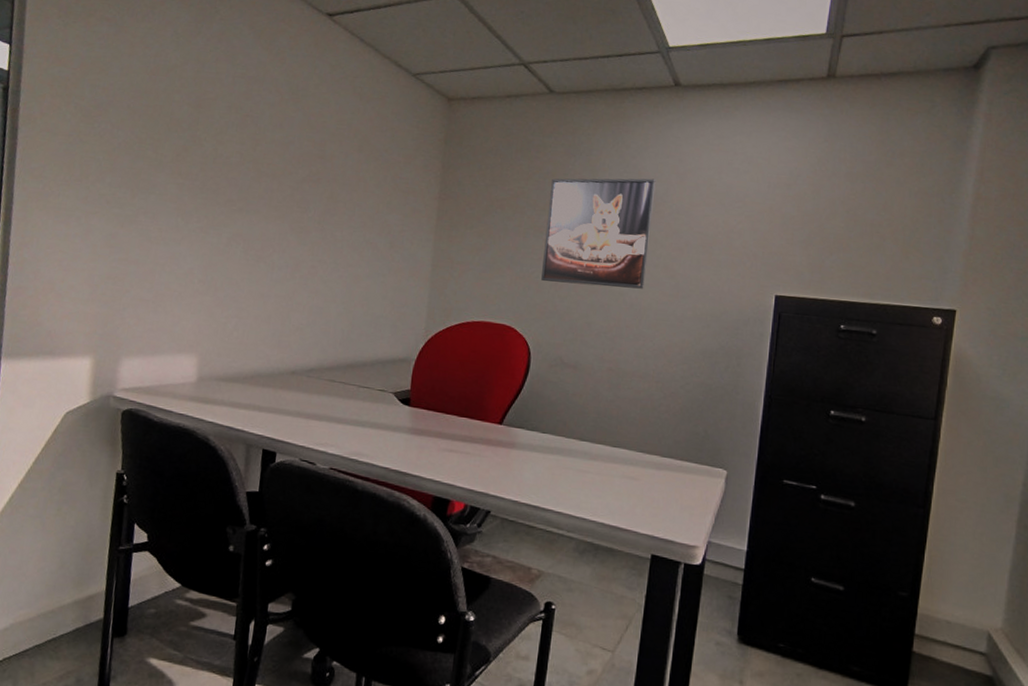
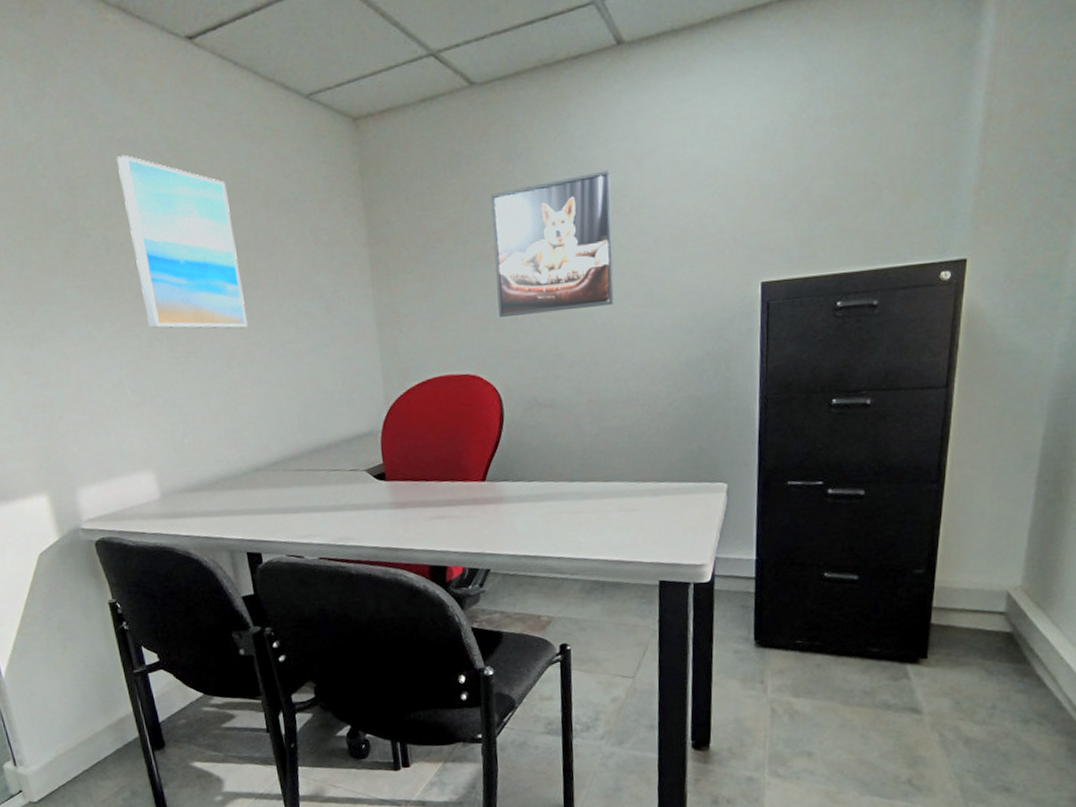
wall art: none [231,89,330,246] -> present [117,154,247,329]

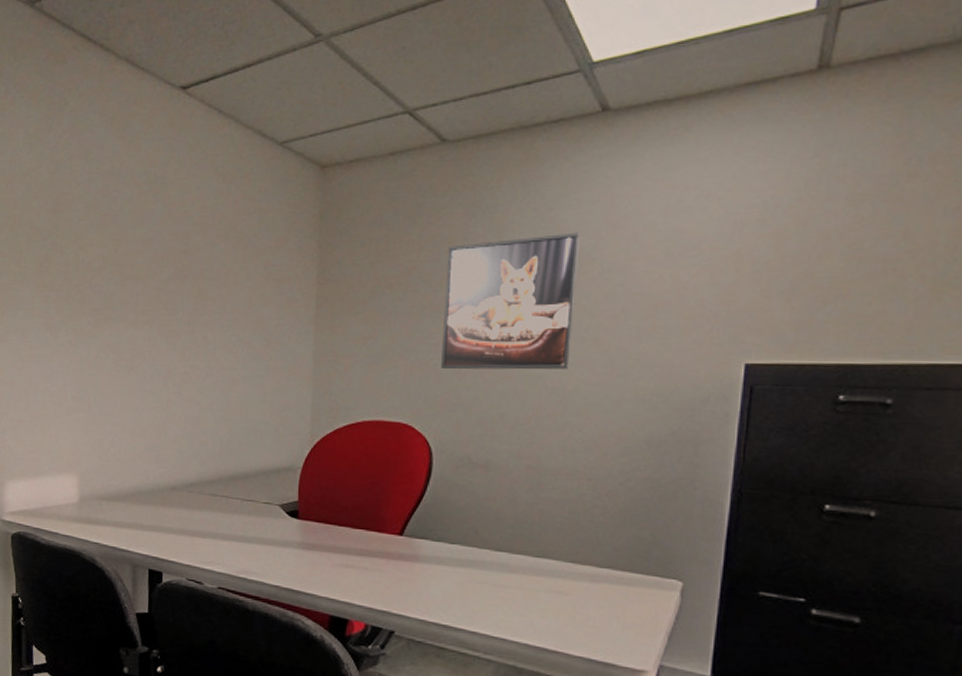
wall art: present [117,154,247,329] -> none [99,184,193,351]

